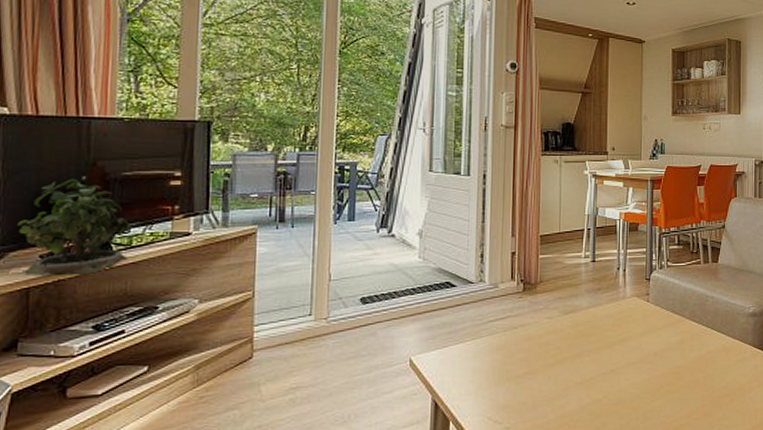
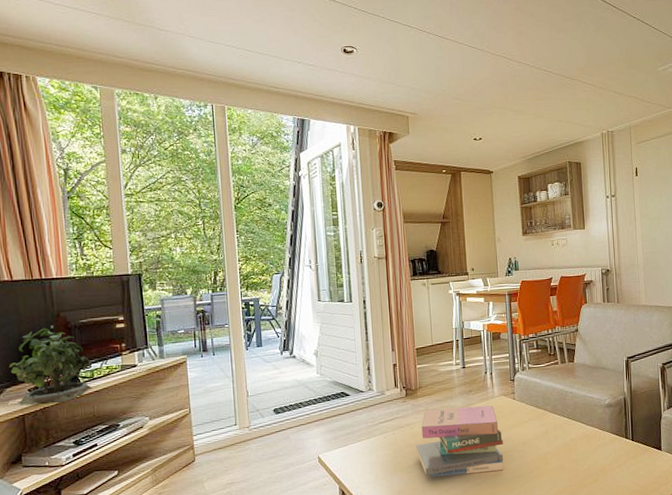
books: none [529,306,631,391] -> present [416,405,504,478]

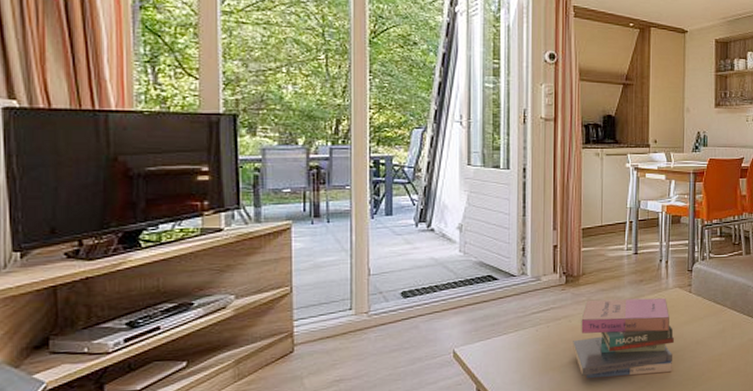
potted plant: present [8,325,92,405] -> none [37,171,159,273]

